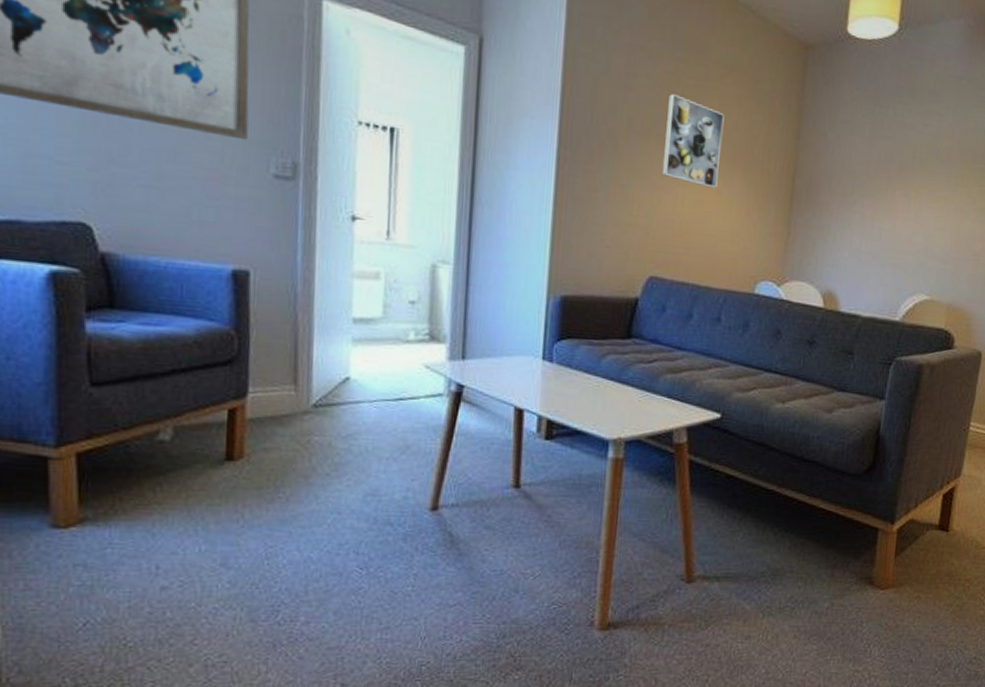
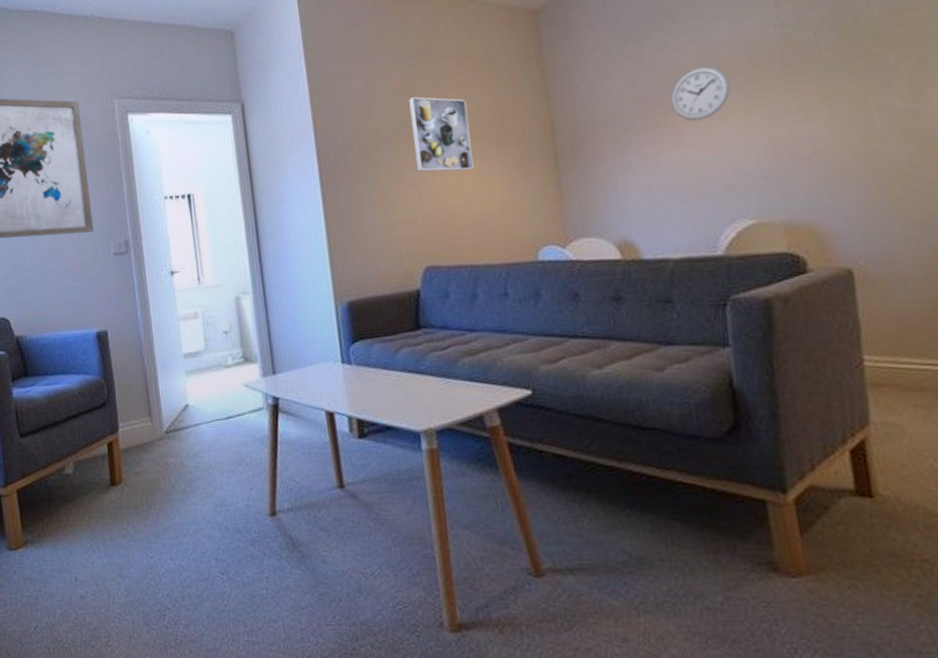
wall clock: none [895,149,941,198] -> present [670,66,730,121]

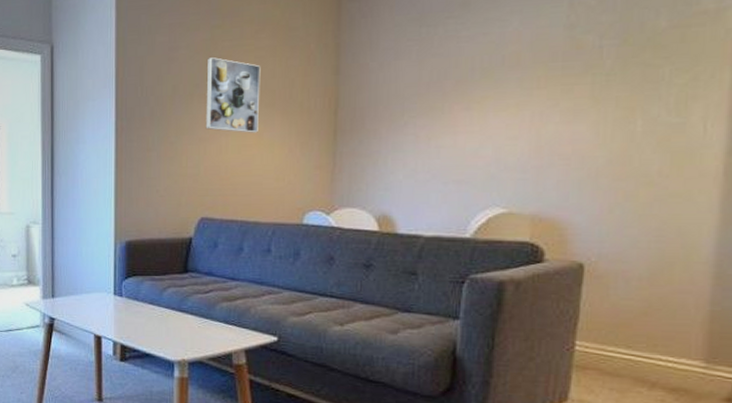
wall clock: present [670,66,730,121] -> none [452,59,509,111]

